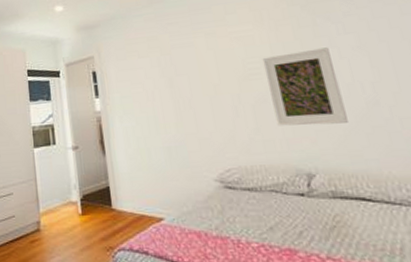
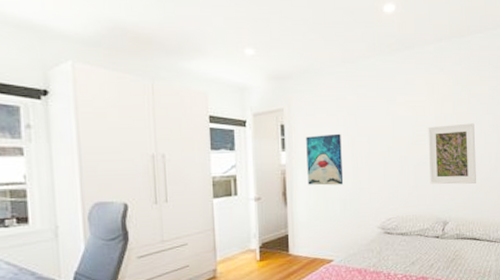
wall art: none [119,75,166,132] -> present [306,133,344,186]

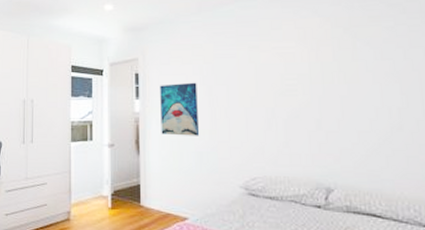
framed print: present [428,123,476,185] -> none [300,71,371,144]

